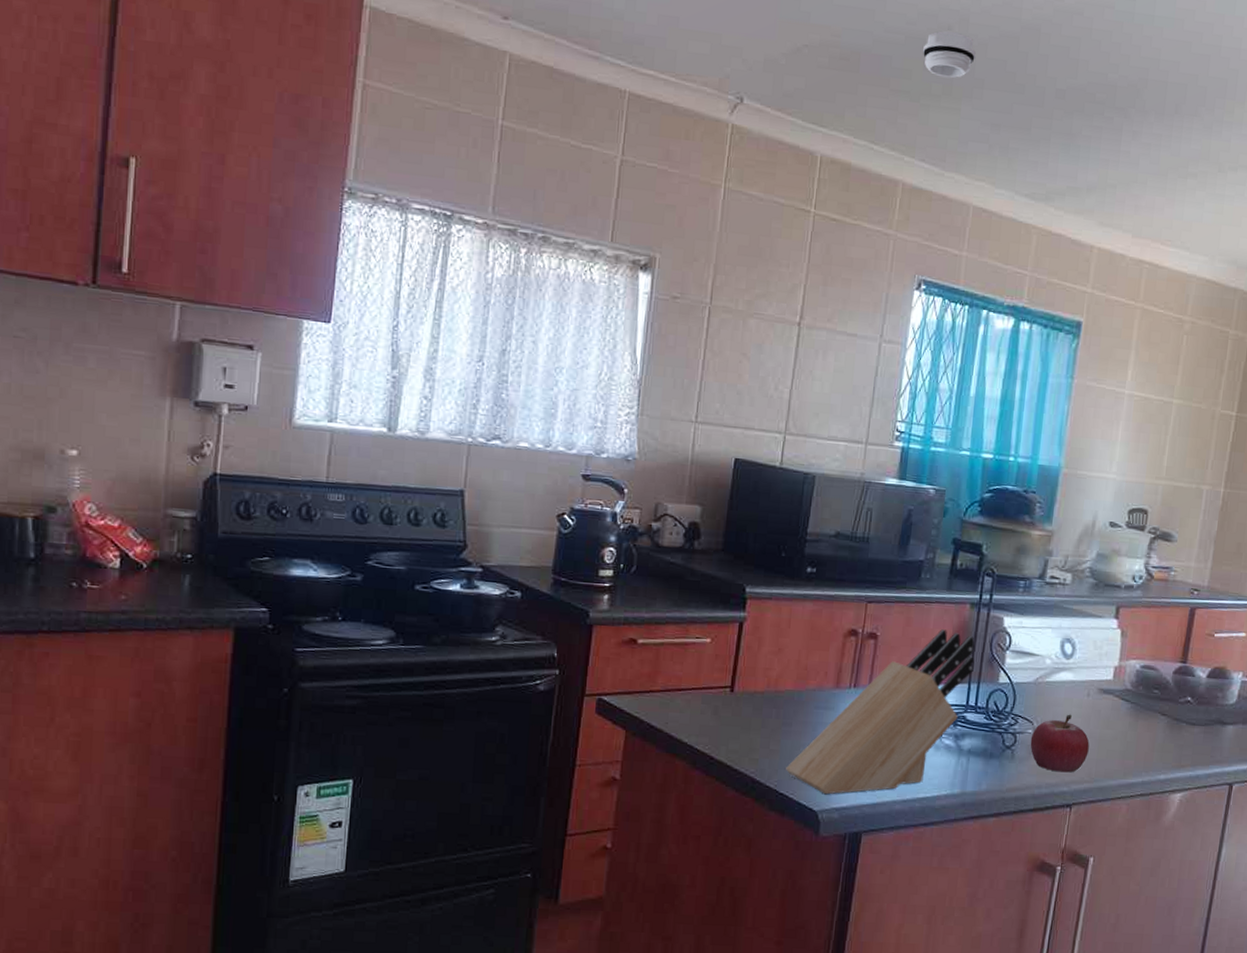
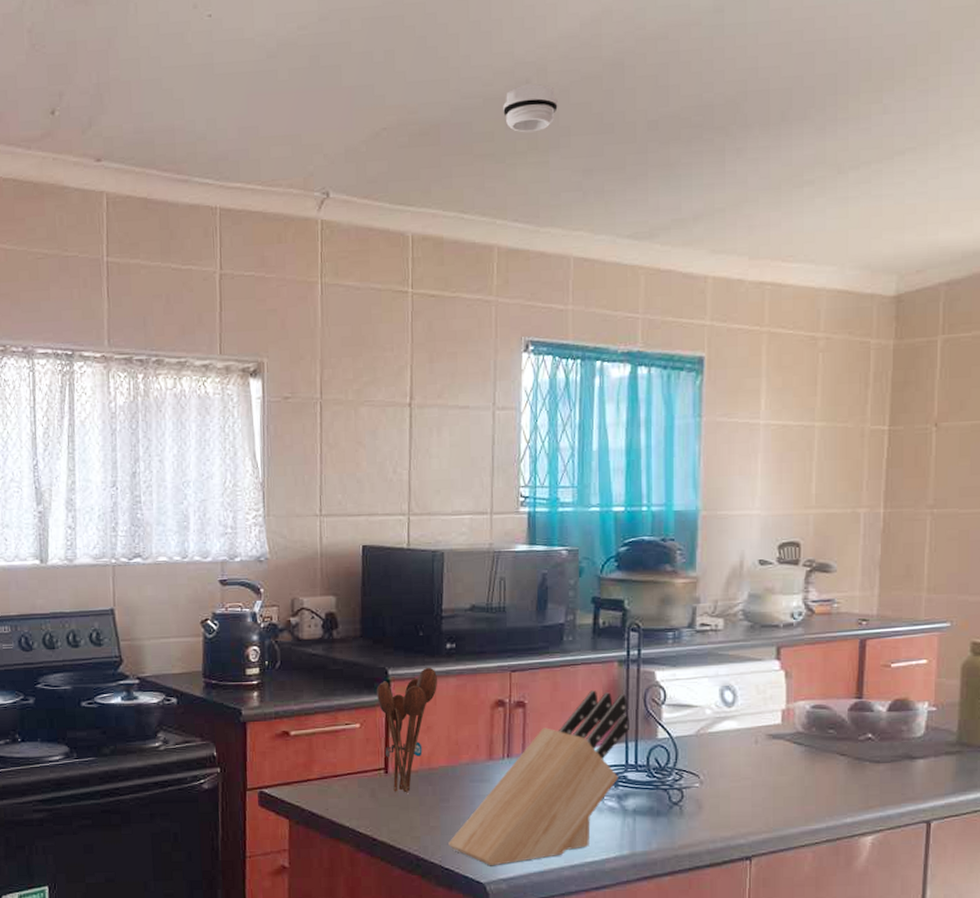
utensil holder: none [731,588,794,714] -> present [376,667,437,793]
fruit: present [1030,714,1089,773] -> none [698,763,763,825]

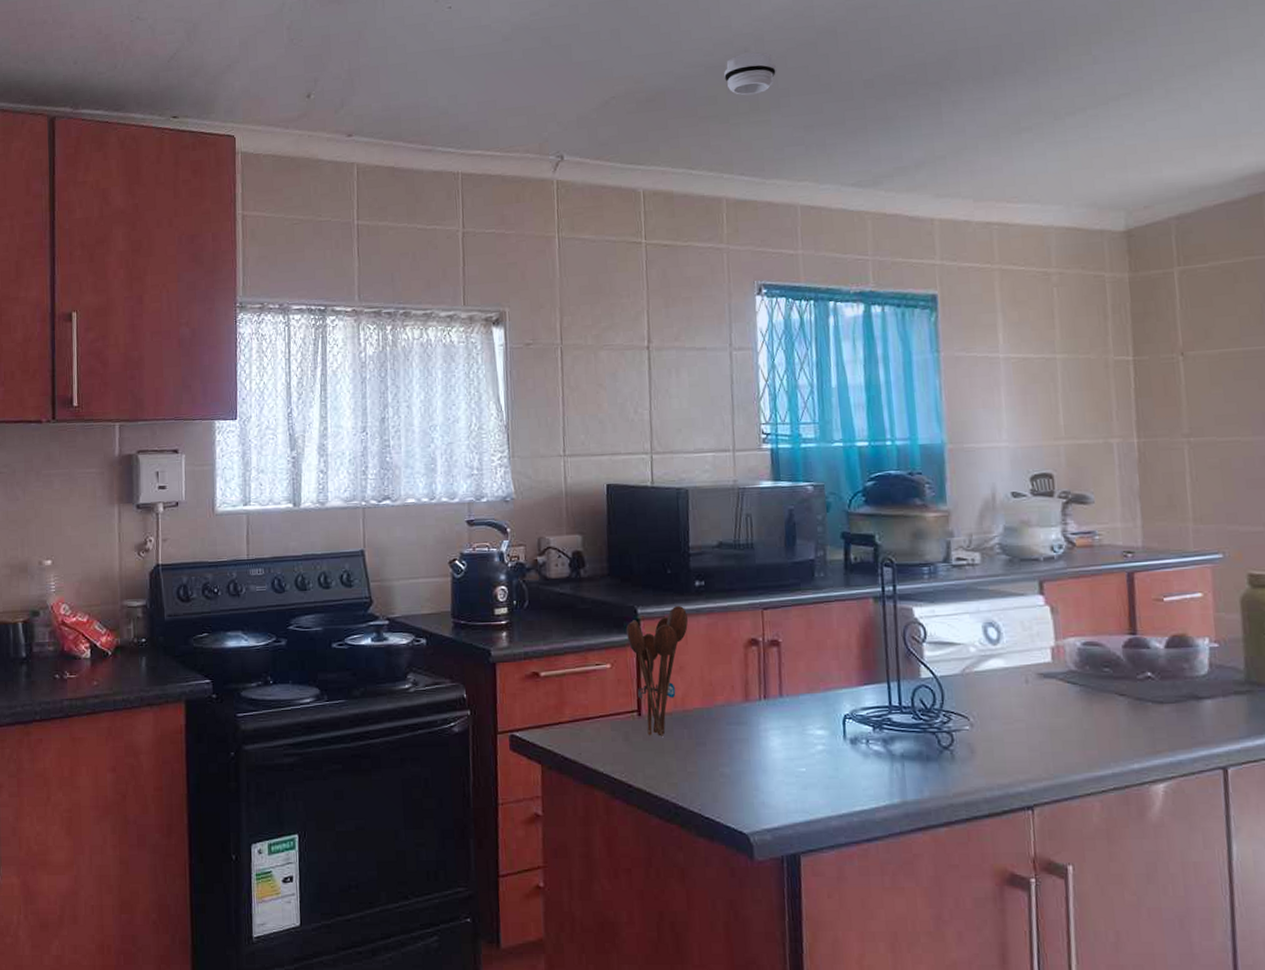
knife block: present [448,690,629,866] -> none [707,628,890,815]

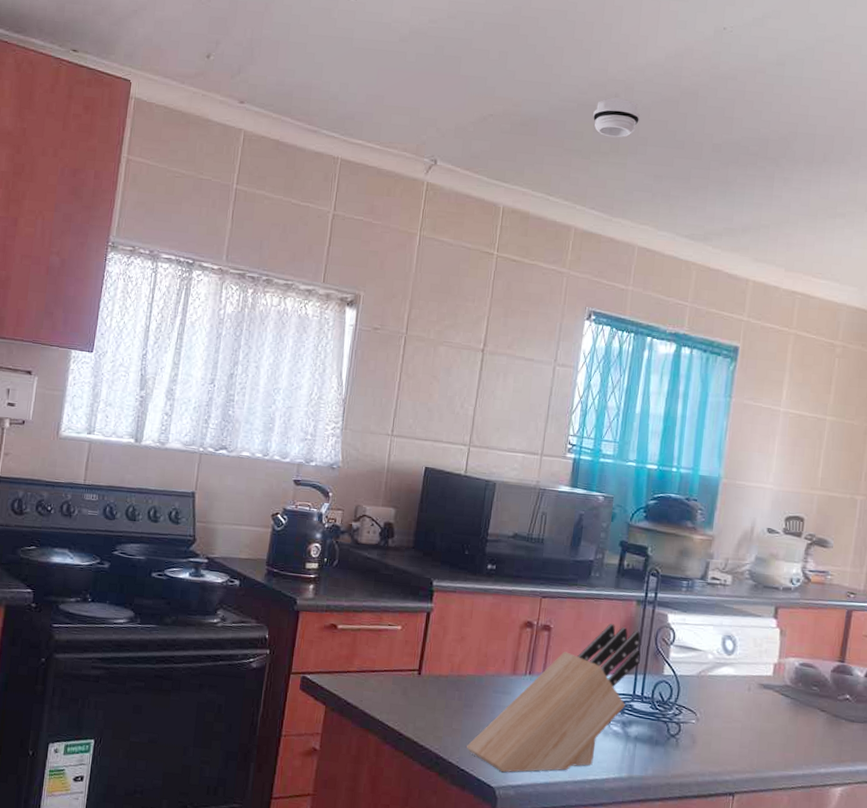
utensil holder: present [625,605,688,737] -> none [420,583,476,695]
knife block: none [707,628,890,815] -> present [467,624,641,773]

